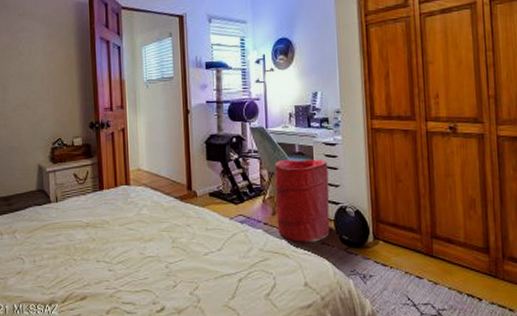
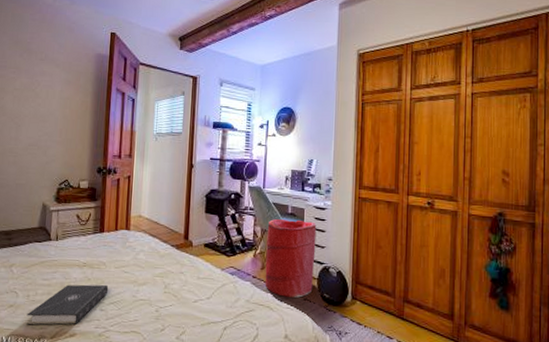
book: none [35,243,115,291] -> present [26,284,109,325]

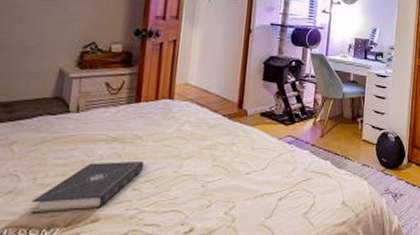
laundry hamper: present [265,219,317,298] -> none [323,87,378,164]

